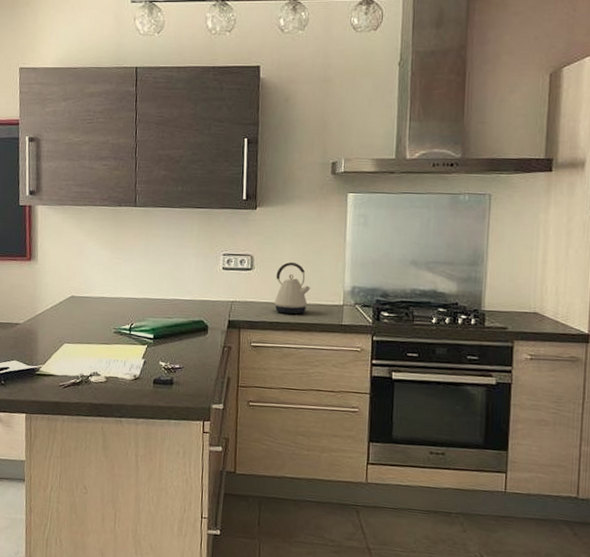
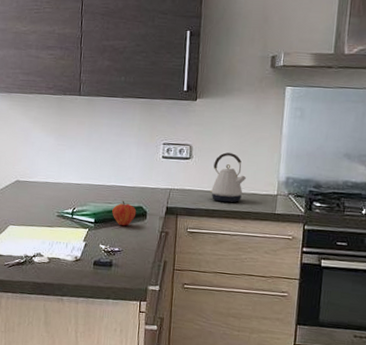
fruit: none [171,314,197,342] -> present [112,200,137,226]

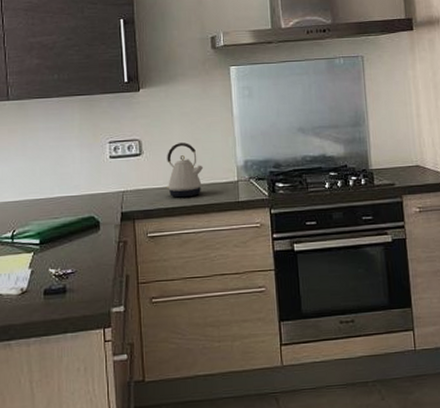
fruit: present [112,200,137,226] -> none [59,212,88,243]

